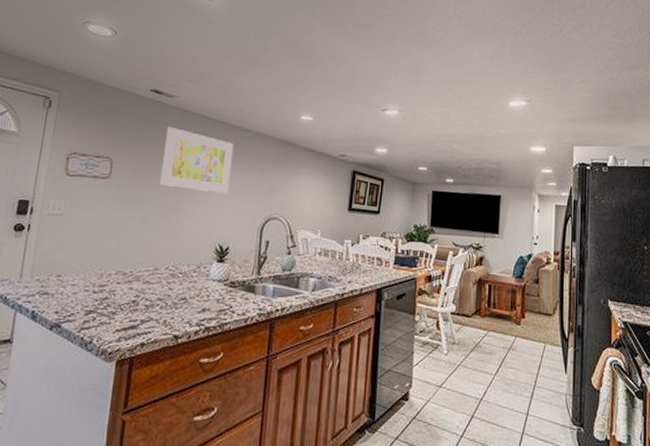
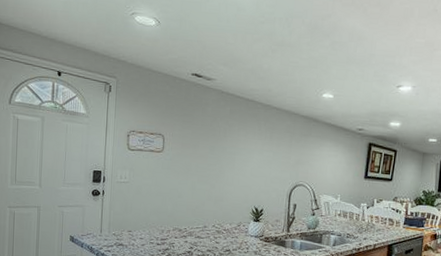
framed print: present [159,127,234,193] -> none [203,107,265,164]

